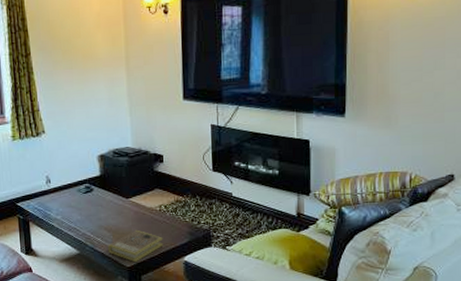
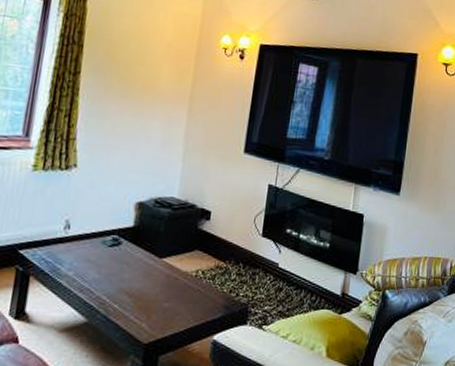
book: present [108,229,163,262] -> none [124,297,194,337]

